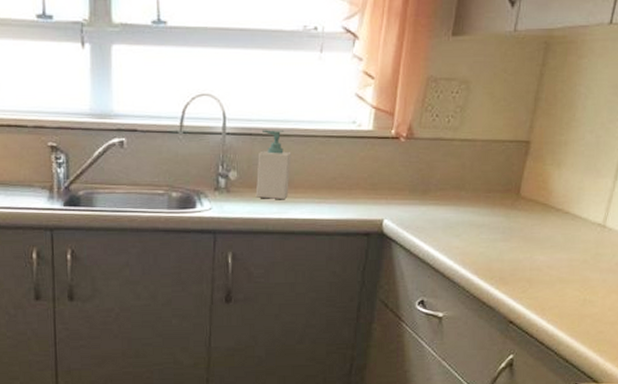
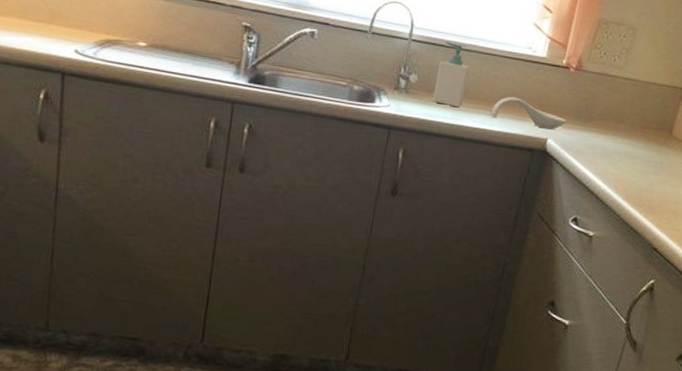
spoon rest: none [319,179,402,209] -> present [490,96,567,130]

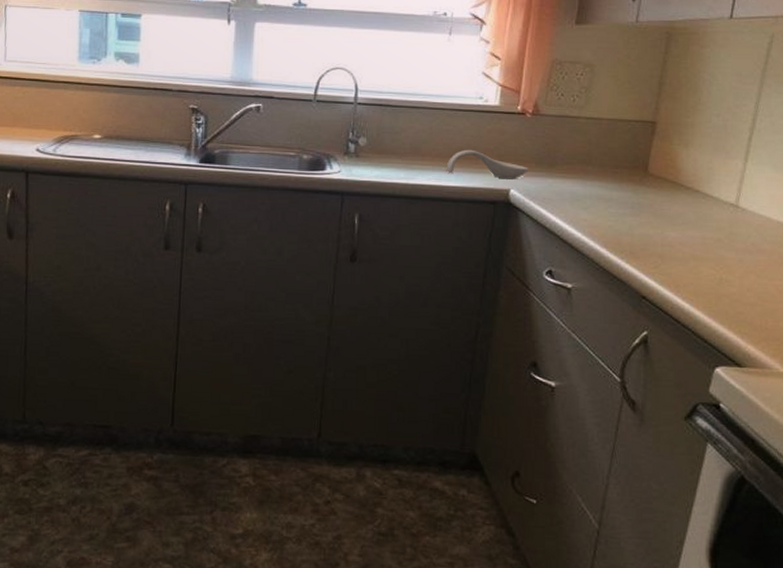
soap bottle: present [432,42,470,108] -> none [383,101,420,167]

